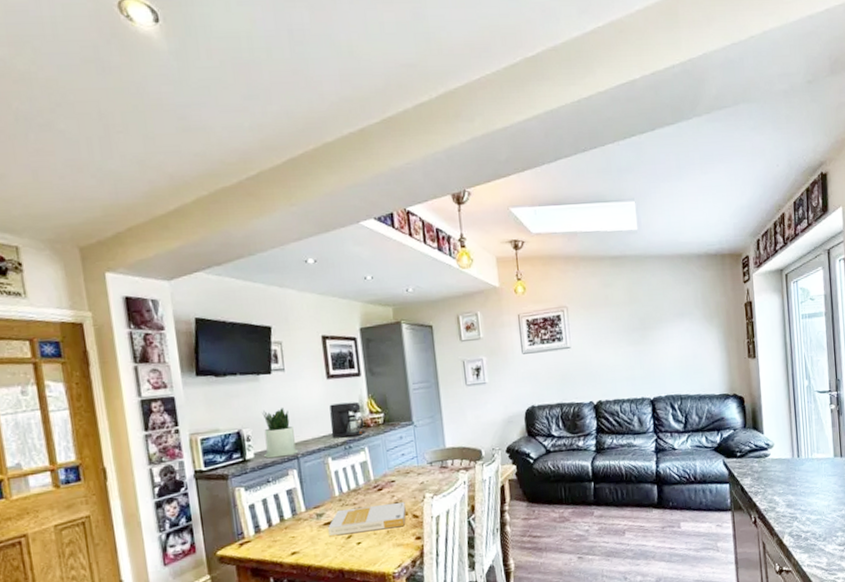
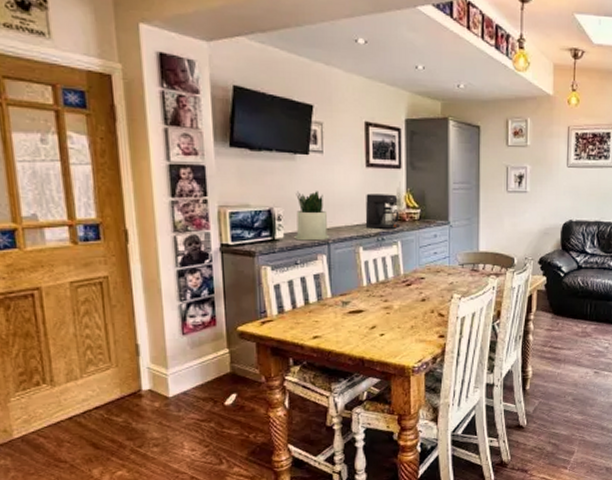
book: present [328,501,406,537] -> none [353,299,432,325]

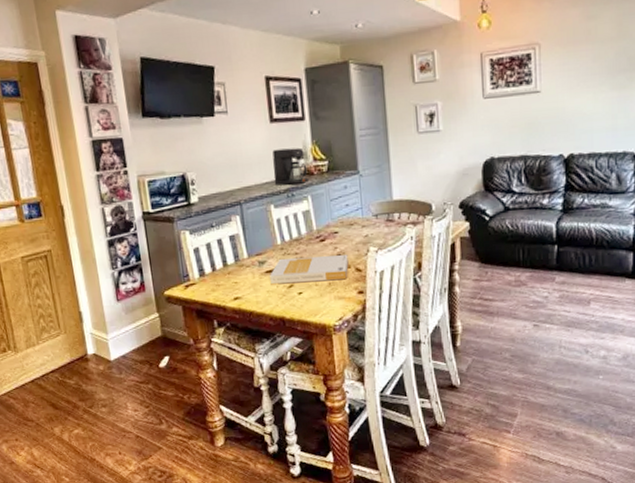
planter: present [293,191,330,242] -> none [206,152,242,204]
book: none [353,299,432,325] -> present [270,254,349,285]

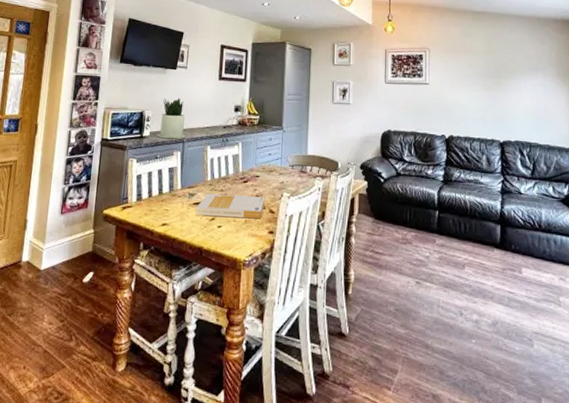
planter: none [206,152,242,204] -> present [156,98,185,140]
coffee maker: present [272,147,308,186] -> none [214,101,242,133]

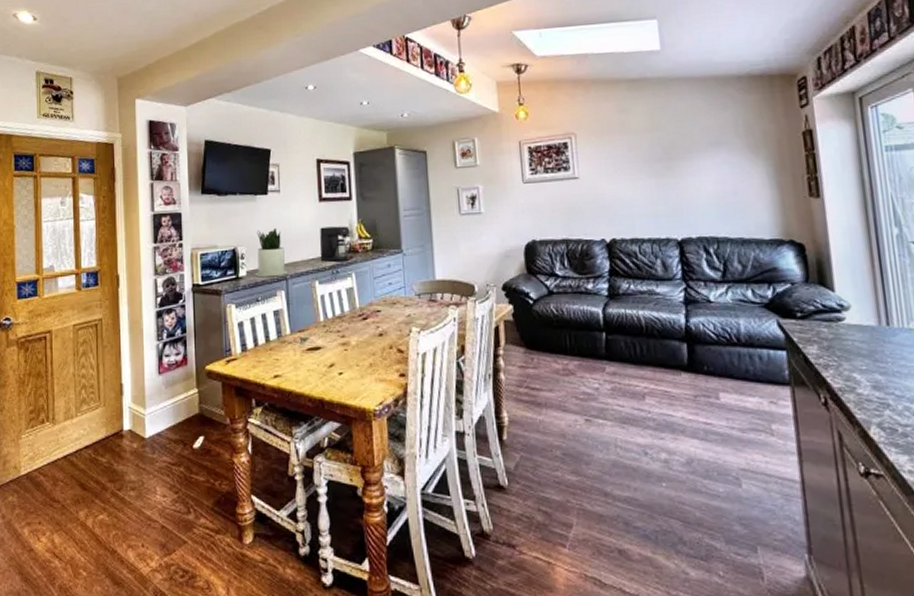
book: present [196,193,265,219] -> none [311,333,391,363]
coffee maker: none [214,101,242,133] -> present [319,226,353,263]

